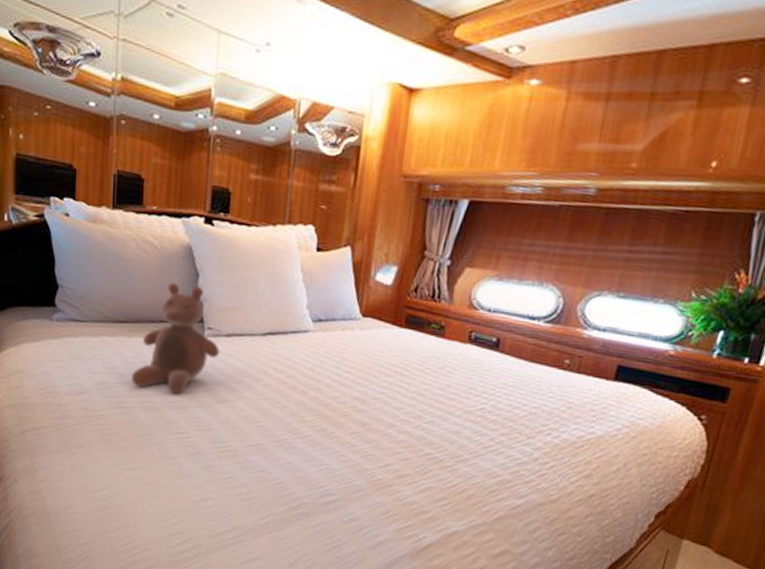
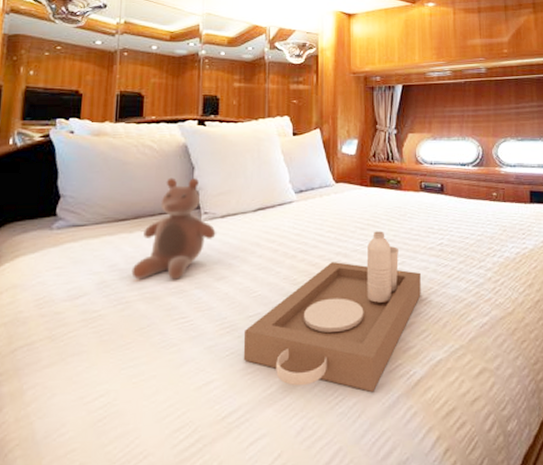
serving tray: none [241,380,451,546] -> present [243,231,421,393]

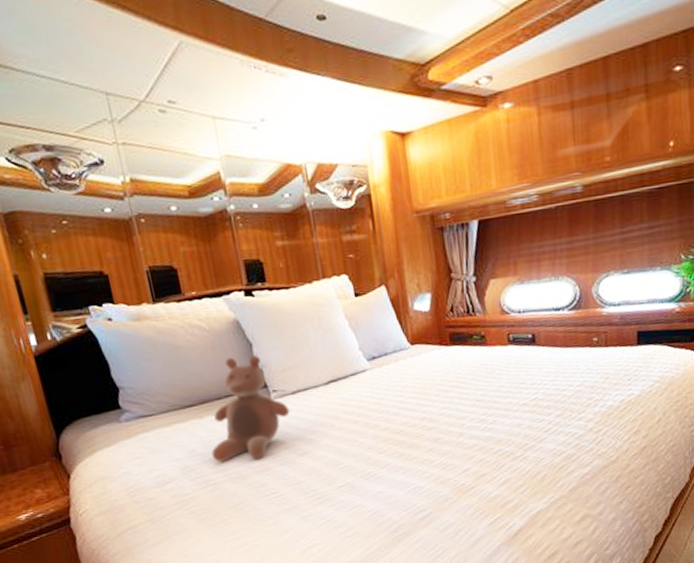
serving tray: present [243,231,421,393] -> none [336,391,516,544]

